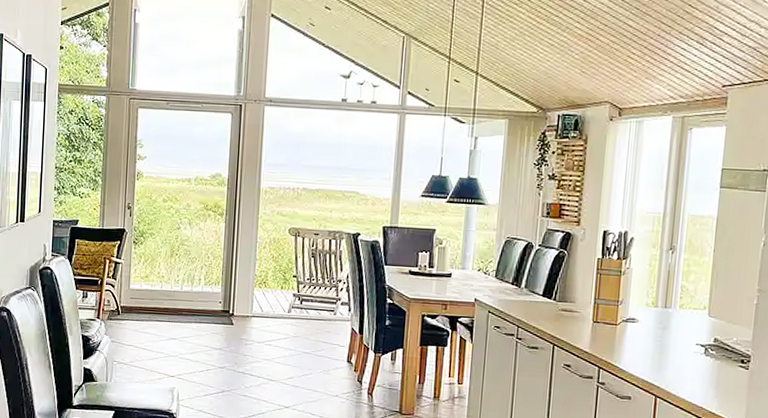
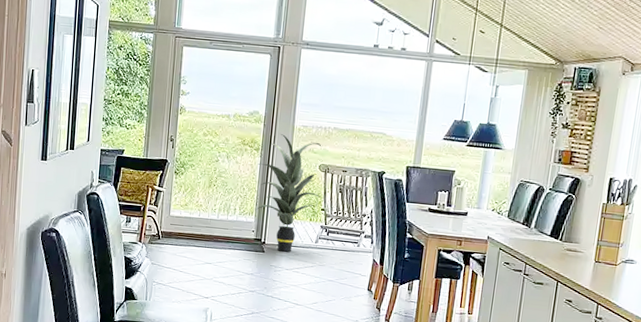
indoor plant: none [222,196,291,324] -> present [256,133,322,252]

